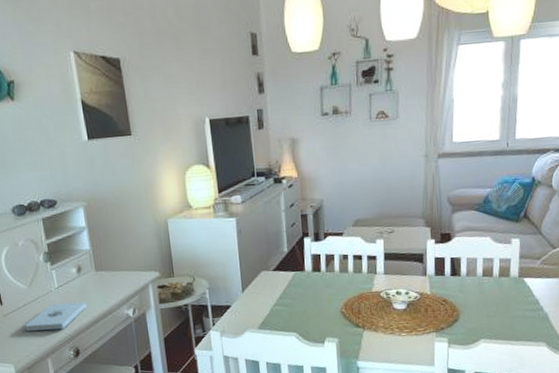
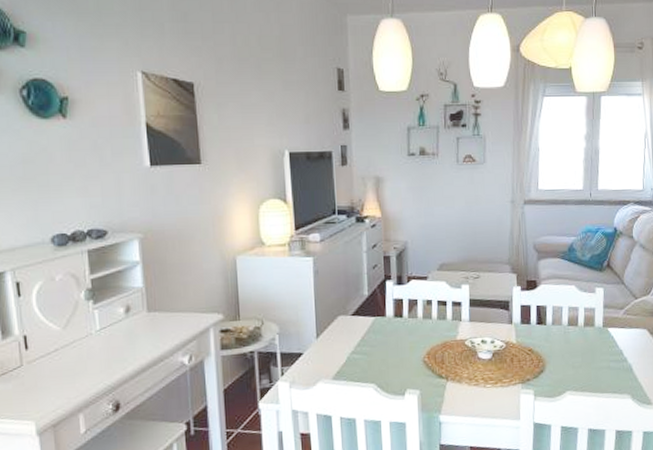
notepad: present [24,301,88,331] -> none [53,347,134,381]

